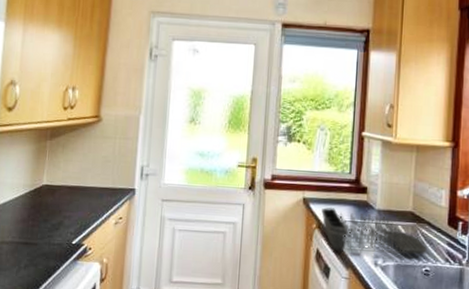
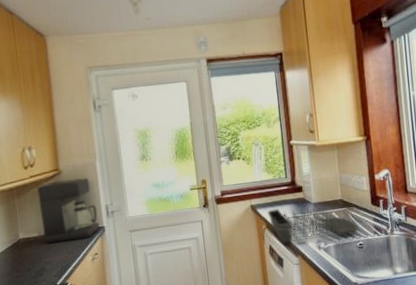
coffee maker: none [69,129,131,198] -> present [37,178,100,243]

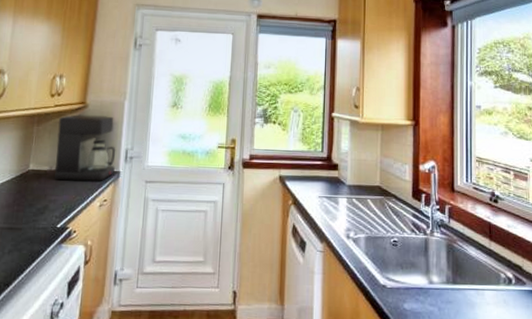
dish rack: present [268,207,359,244] -> none [297,184,395,230]

